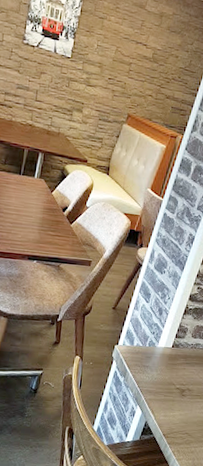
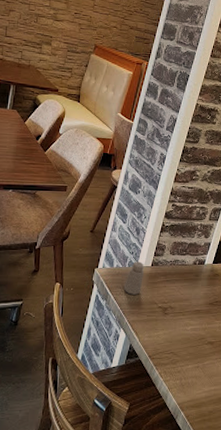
saltshaker: none [142,341,164,374] -> present [123,261,144,295]

